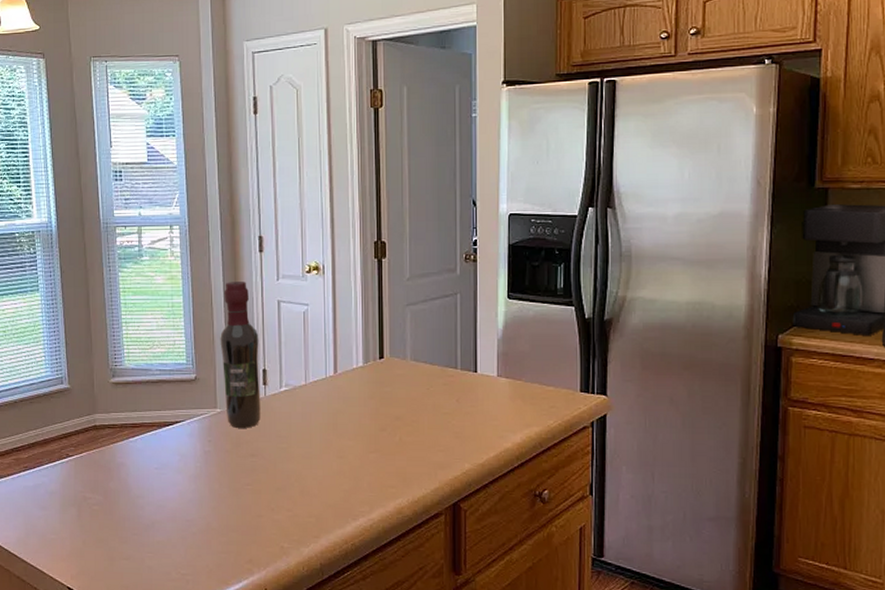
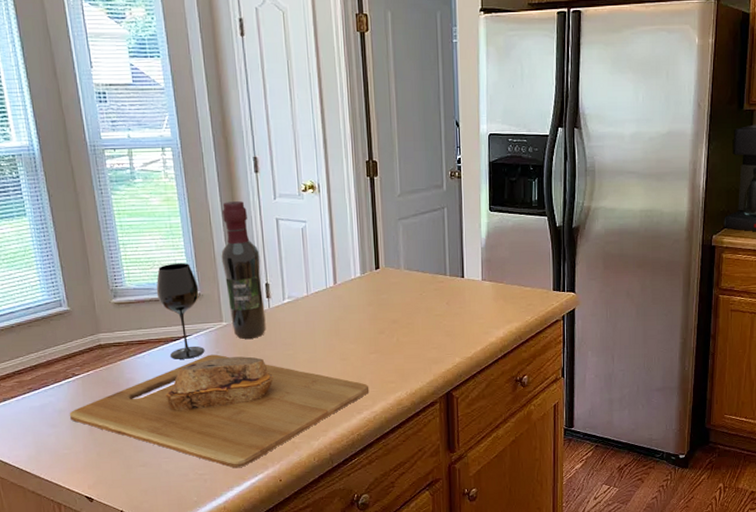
cutting board: none [59,443,367,571] -> present [69,354,369,468]
wine glass: none [154,344,197,446] -> present [156,262,205,359]

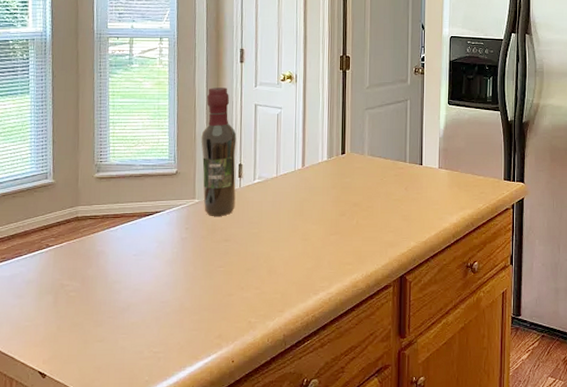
cutting board: present [69,354,369,468] -> none [36,230,327,347]
wine glass: present [156,262,205,359] -> none [137,142,177,234]

